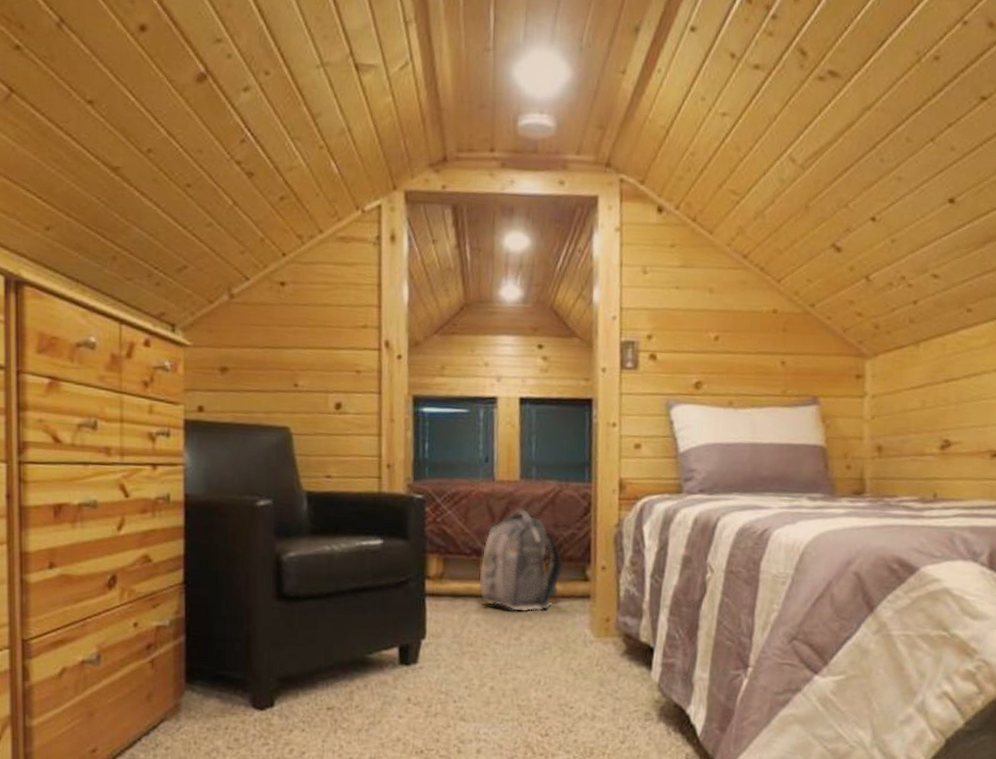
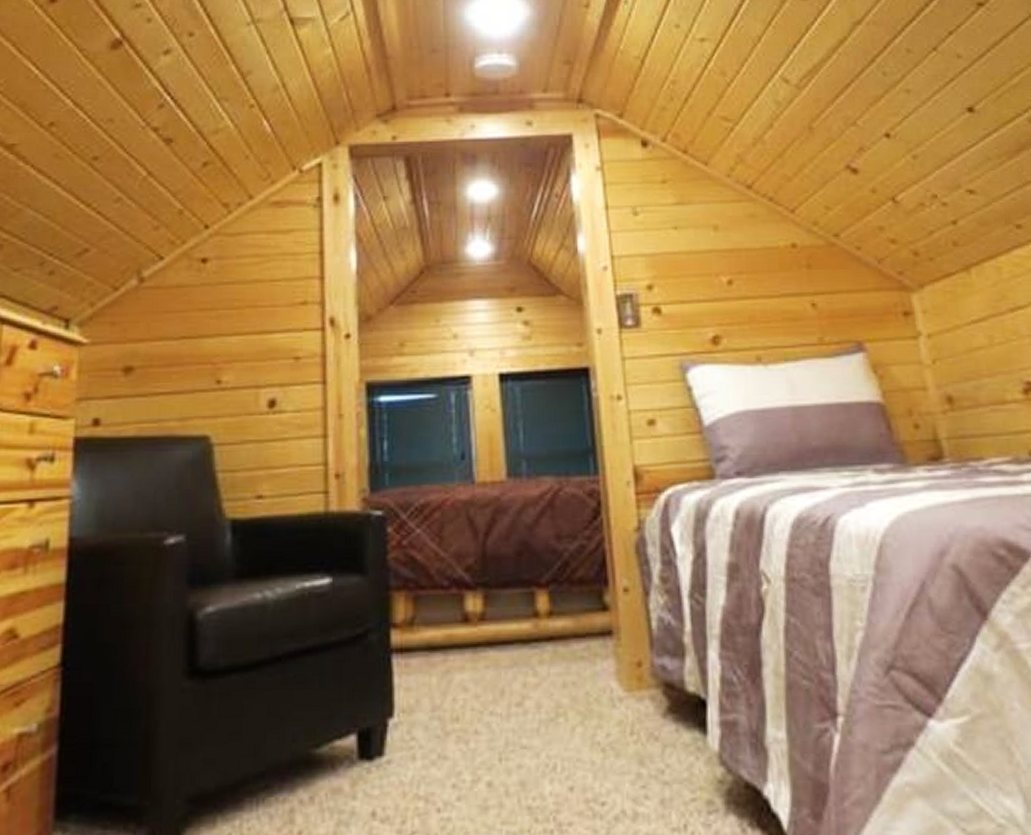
backpack: present [478,508,563,612] -> none [462,517,573,664]

